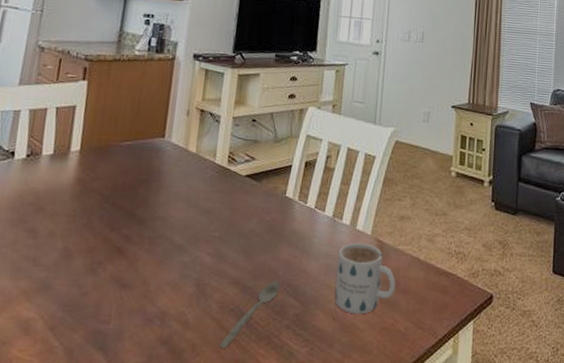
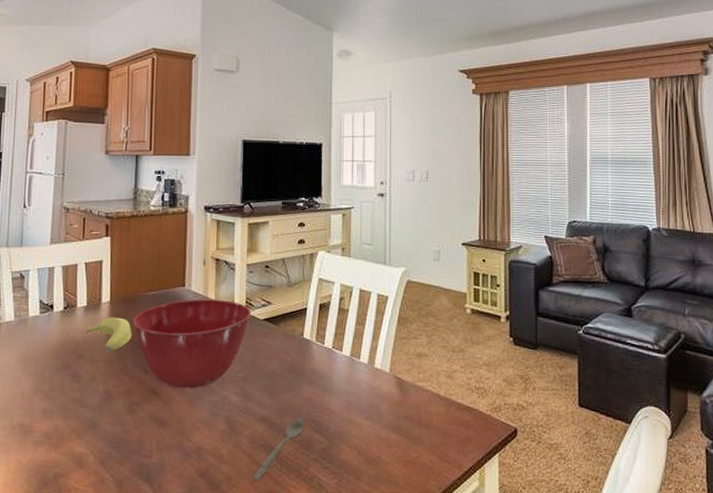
banana: none [48,167,101,206] -> present [85,317,132,352]
mixing bowl: none [103,151,233,248] -> present [133,299,251,389]
mug: present [335,242,396,315] -> none [358,380,417,449]

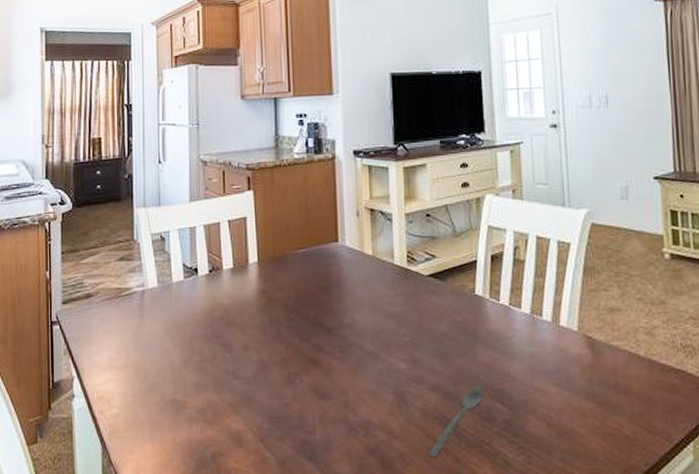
banana: present [85,317,132,352] -> none [234,279,284,318]
mixing bowl: present [133,299,251,389] -> none [284,254,414,357]

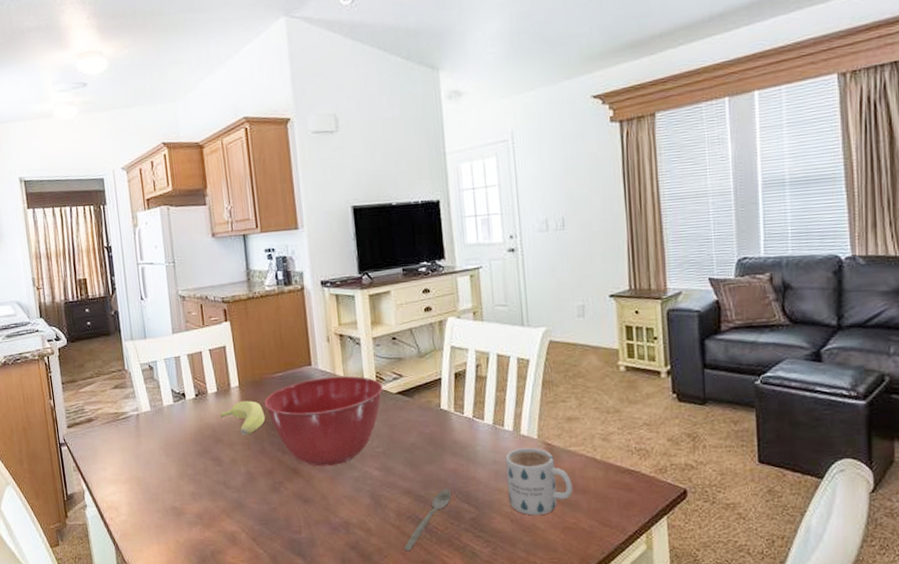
banana: none [234,279,284,318] -> present [219,401,266,435]
mixing bowl: none [284,254,414,357] -> present [264,376,383,467]
mug: none [542,340,615,419] -> present [505,447,573,516]

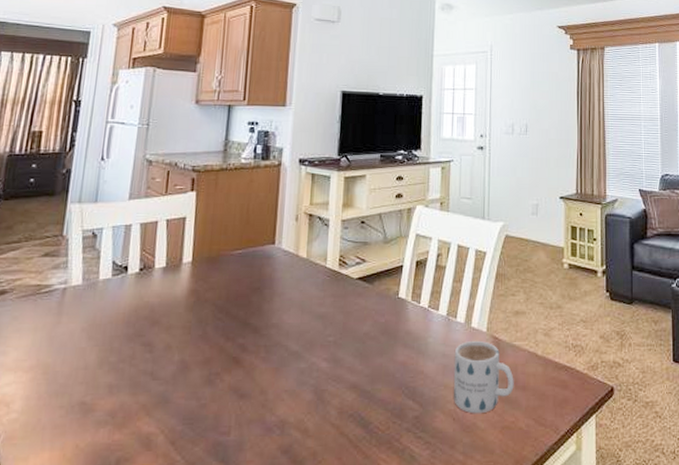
banana: present [219,401,266,435] -> none [162,279,215,318]
mixing bowl: present [264,376,383,467] -> none [216,257,345,356]
spoon: present [404,489,452,552] -> none [340,384,398,456]

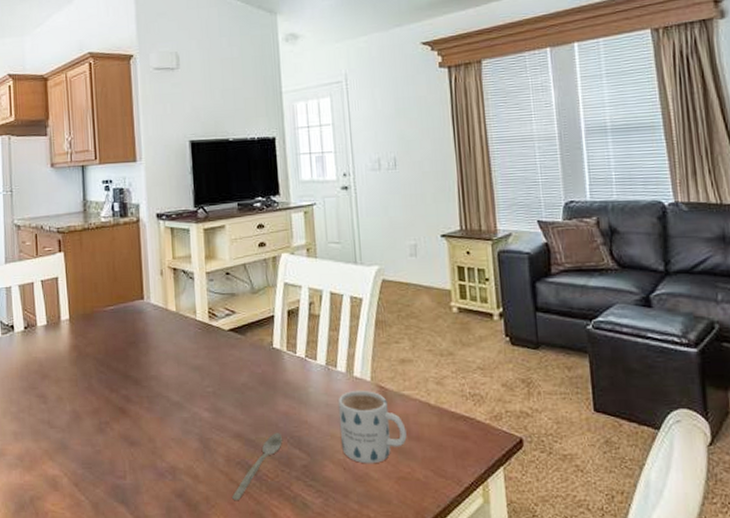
spoon: none [340,384,398,456] -> present [232,433,283,501]

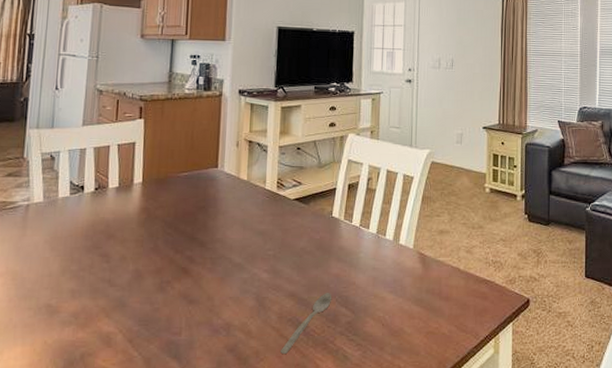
mug: present [338,390,407,464] -> none [382,256,438,321]

